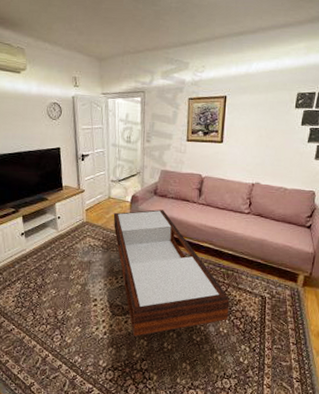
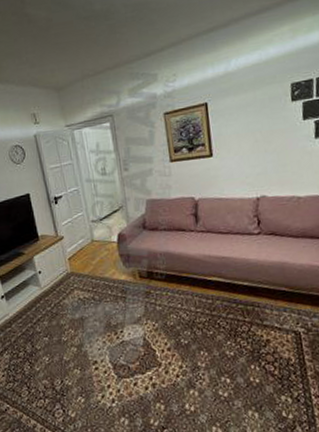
coffee table: present [113,209,230,337] -> none [100,245,258,401]

